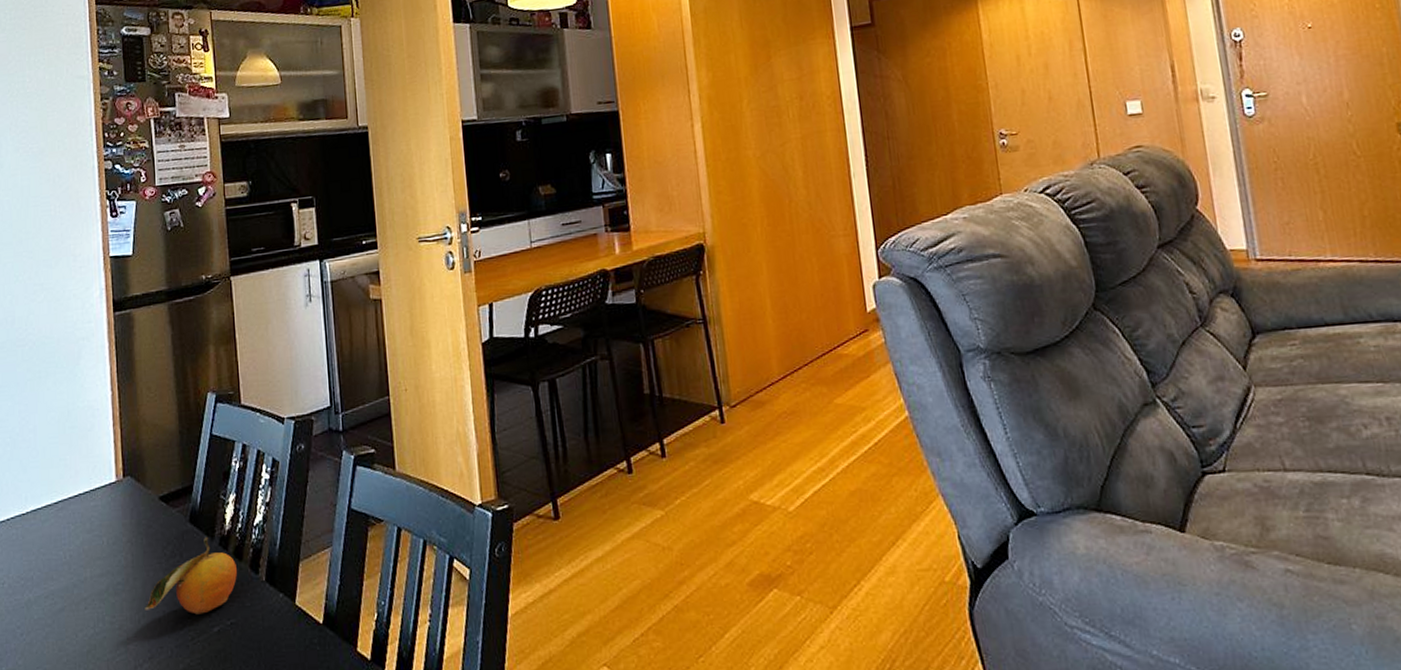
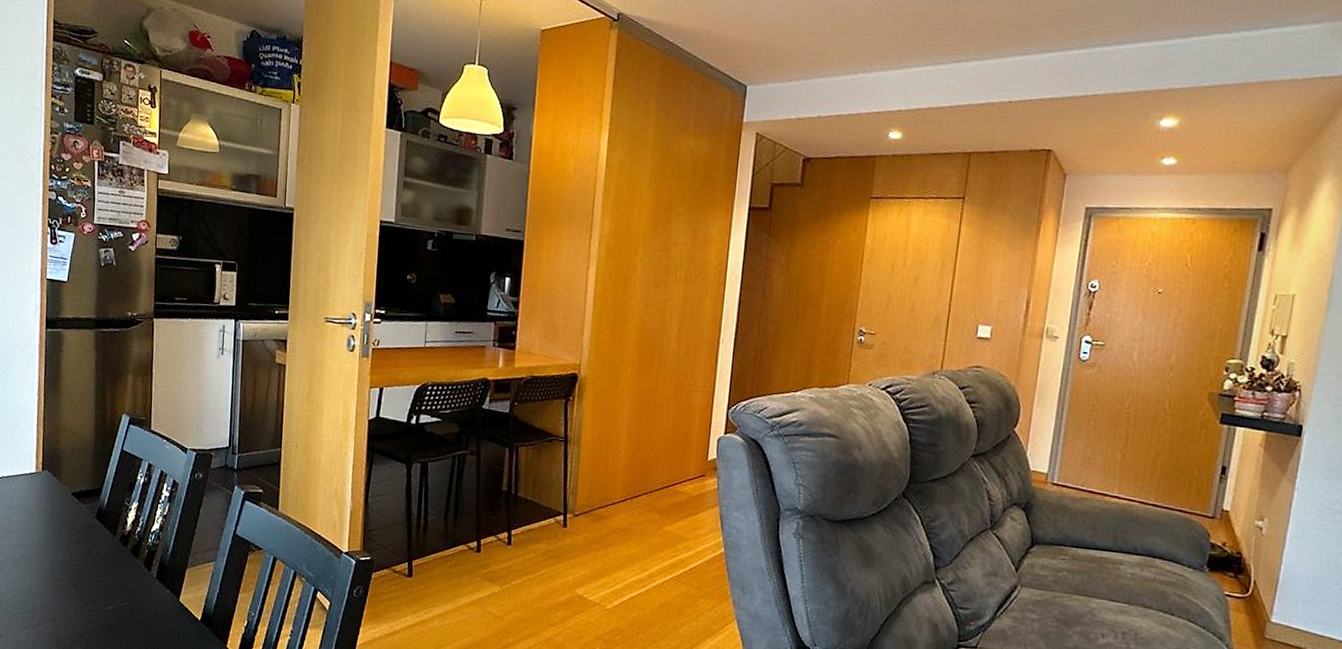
fruit: present [145,537,238,615] -> none [51,533,134,594]

